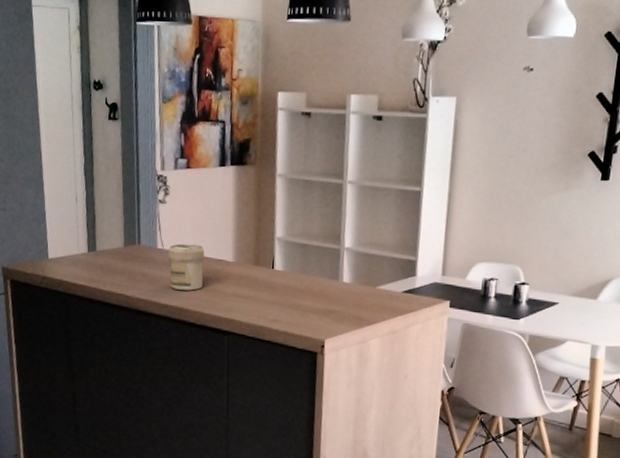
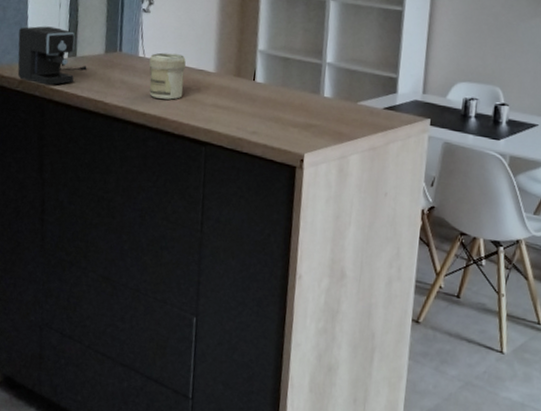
coffee maker: none [38,221,107,281] -> present [17,26,87,86]

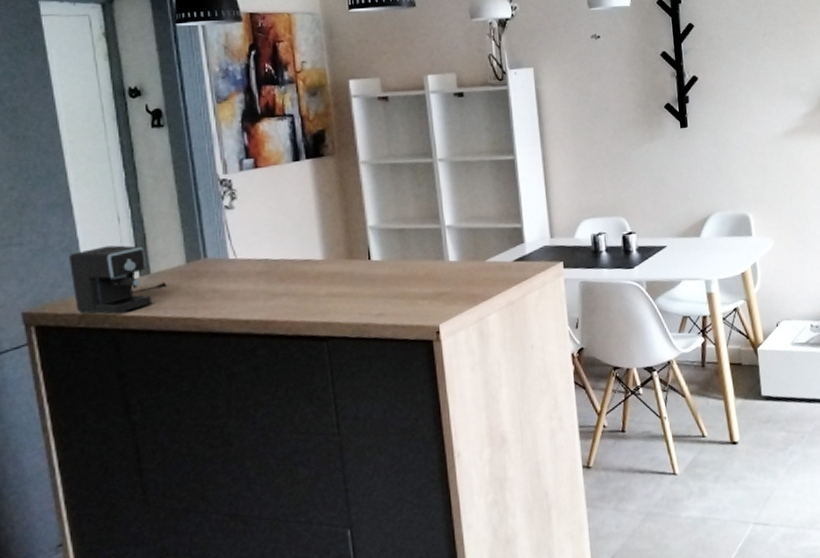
jar: present [149,52,186,100] -> none [243,247,290,301]

